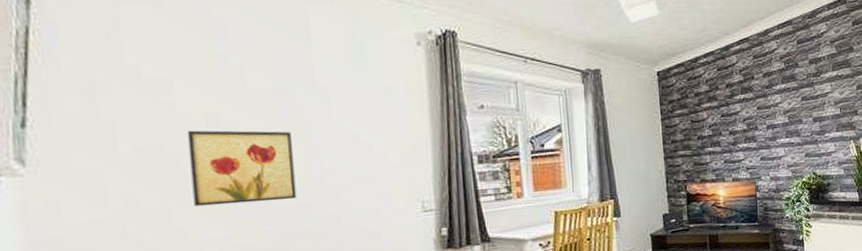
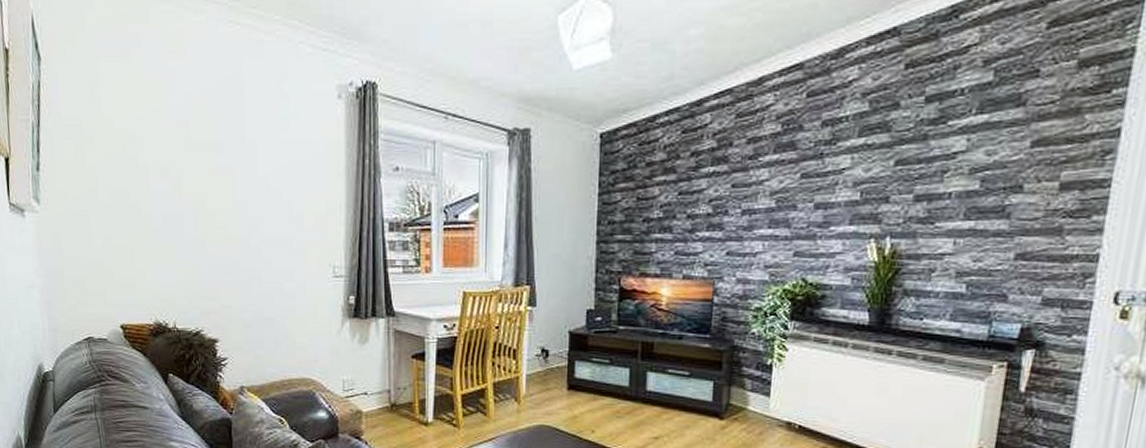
wall art: present [187,130,297,207] -> none [146,180,227,252]

